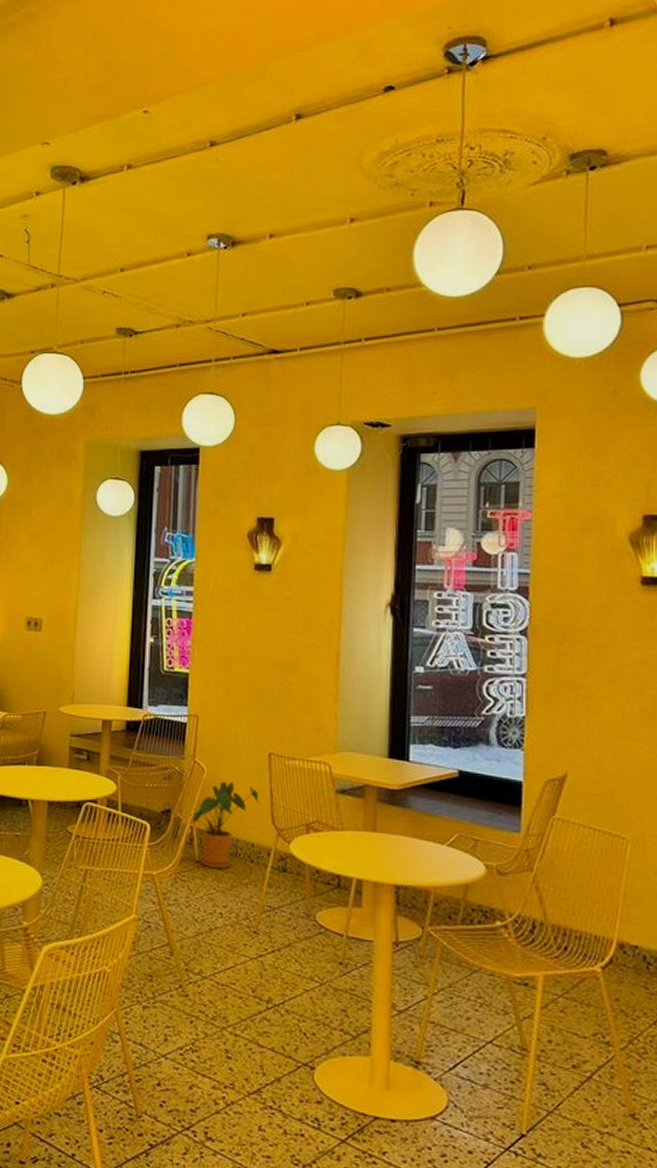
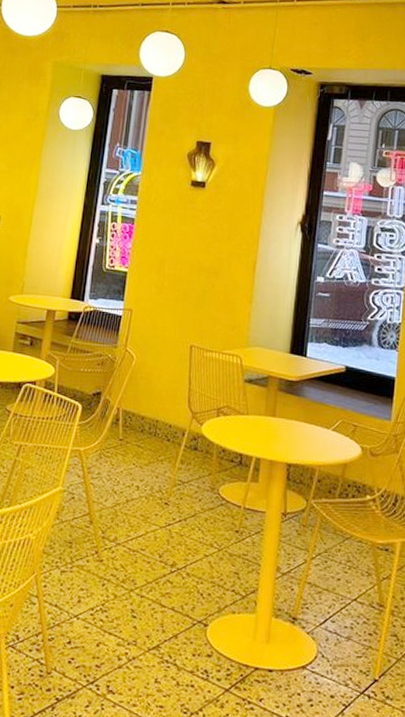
house plant: present [190,781,261,869] -> none [117,368,180,447]

